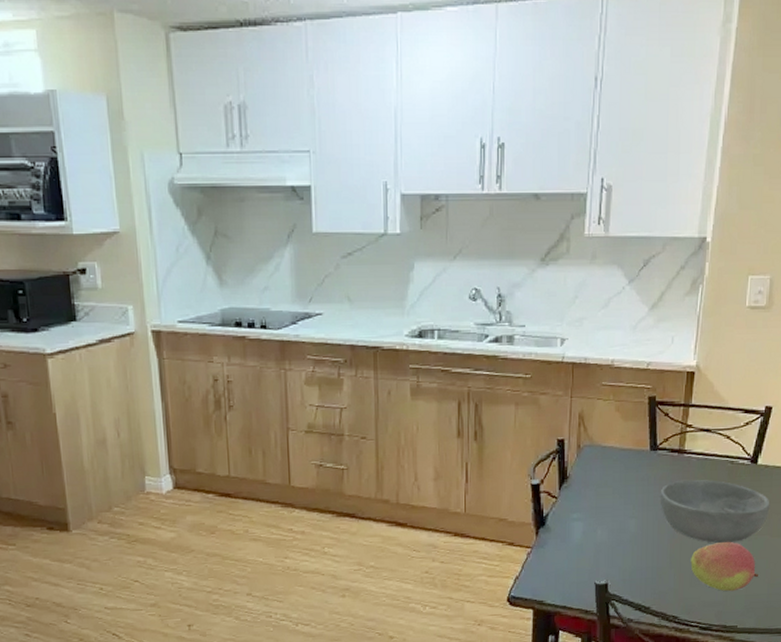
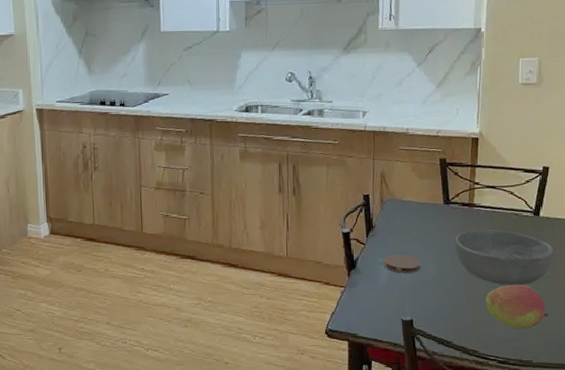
coaster: none [577,509,620,531] -> present [383,254,420,273]

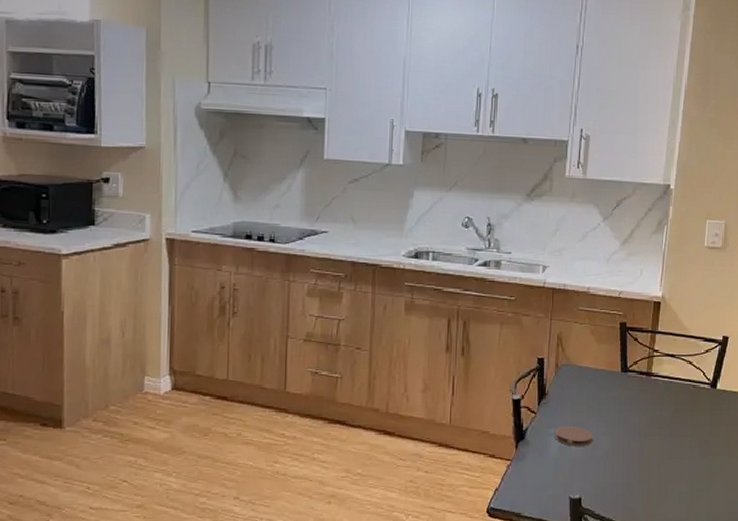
bowl: present [454,229,554,286] -> none [629,400,729,463]
fruit: present [486,284,548,329] -> none [657,460,719,509]

